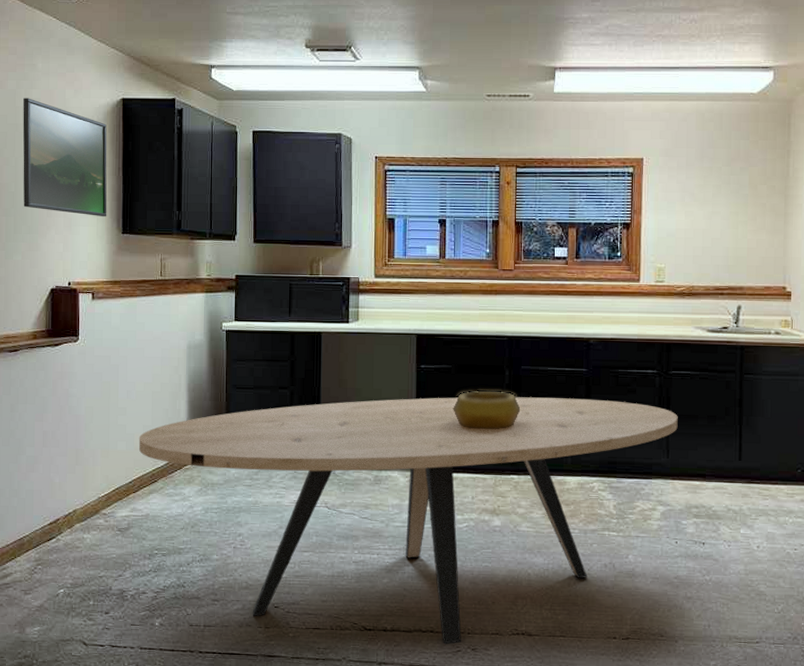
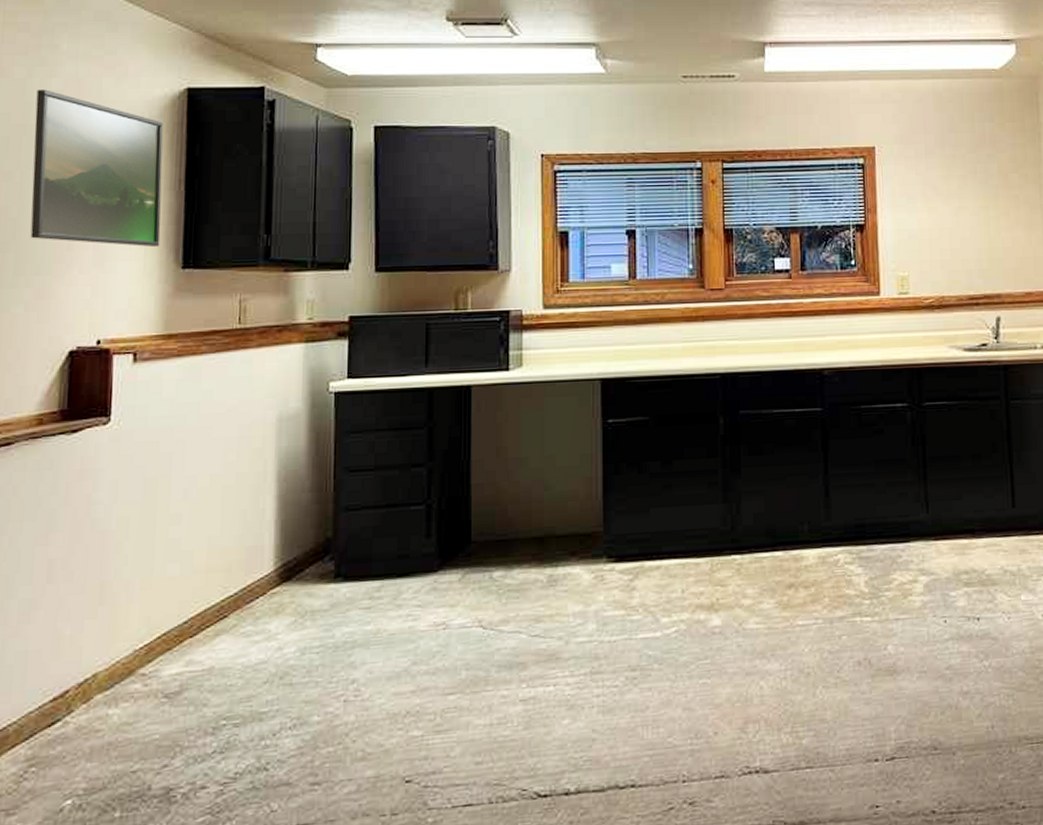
dining table: present [138,397,678,644] -> none [200,445,937,801]
decorative bowl: present [453,389,521,430] -> none [652,444,741,499]

